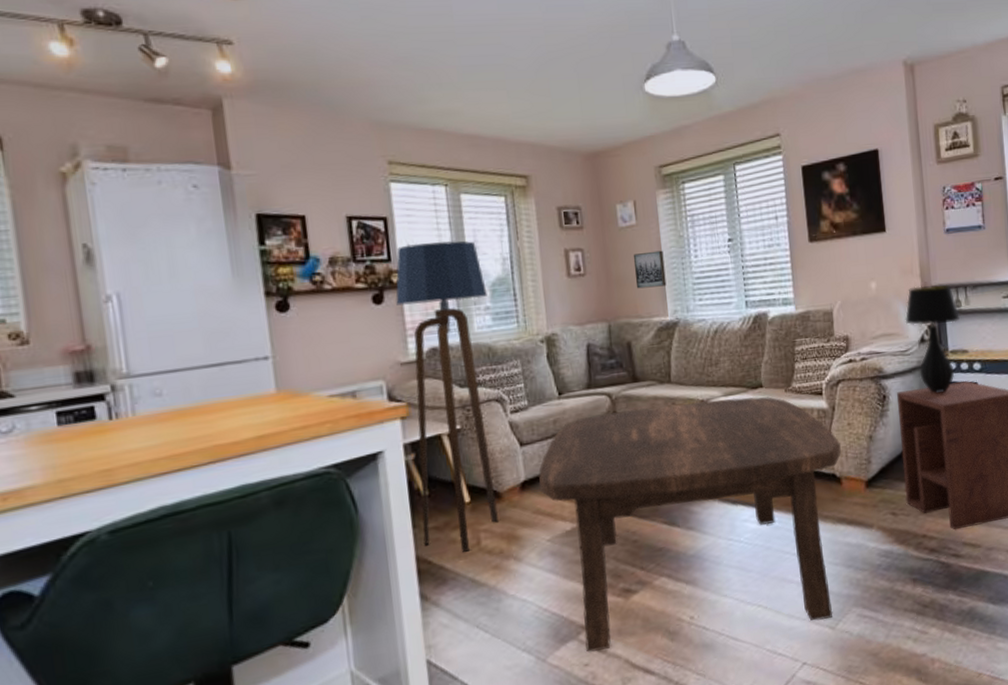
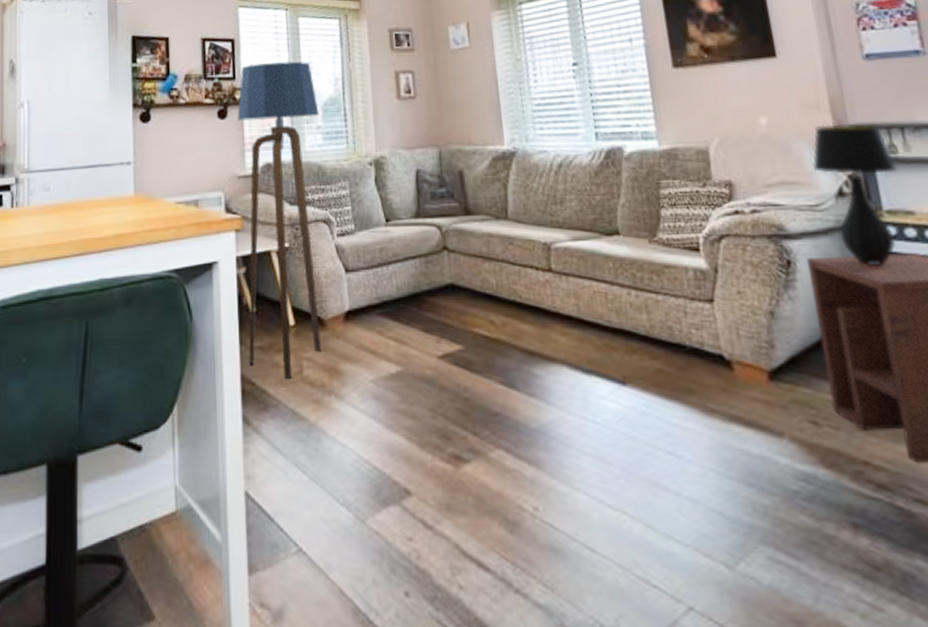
coffee table: present [538,396,841,652] -> none [362,244,730,552]
wall art: present [633,250,667,289] -> none [465,74,503,114]

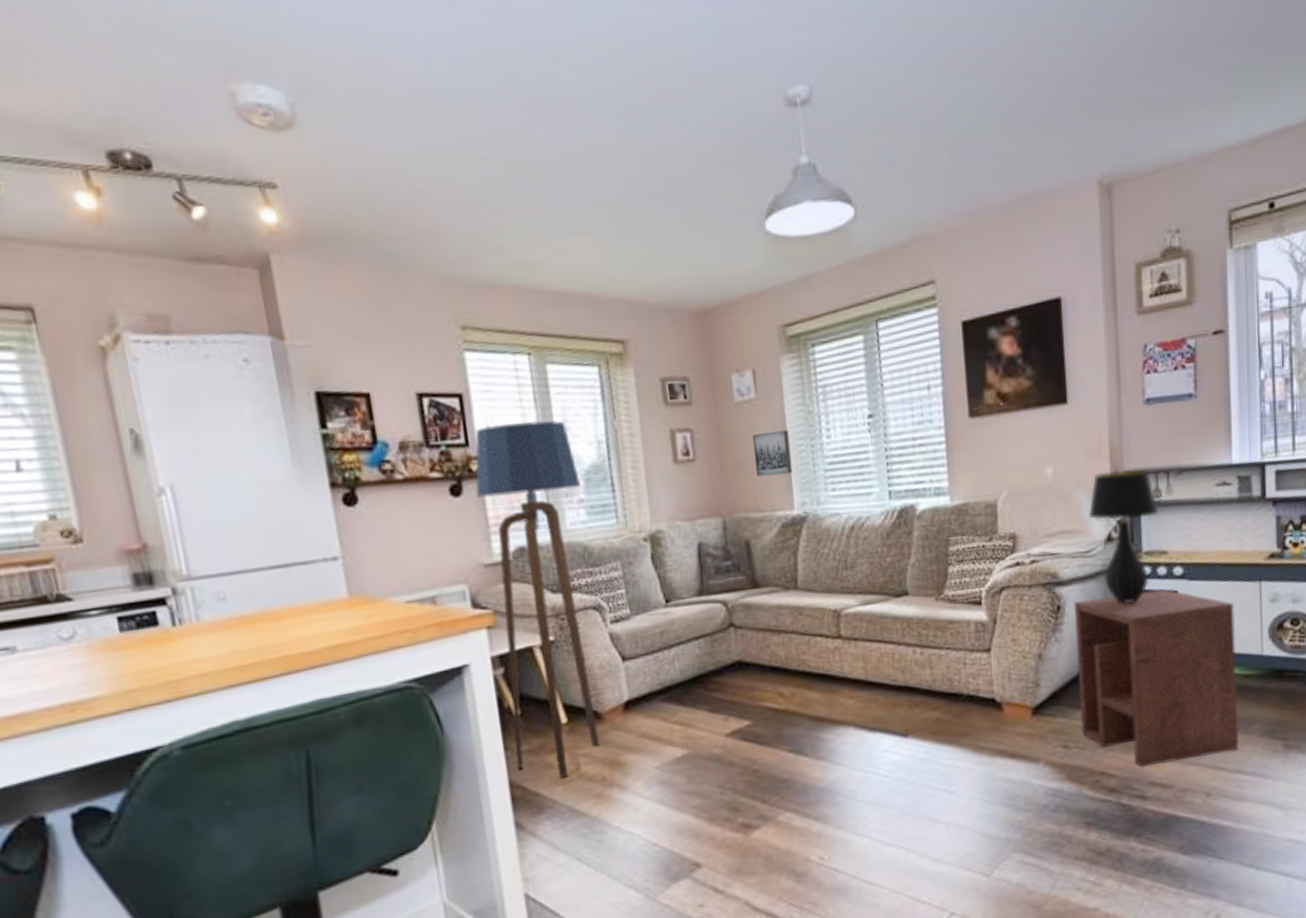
wall art: none [465,74,503,114] -> present [752,429,793,477]

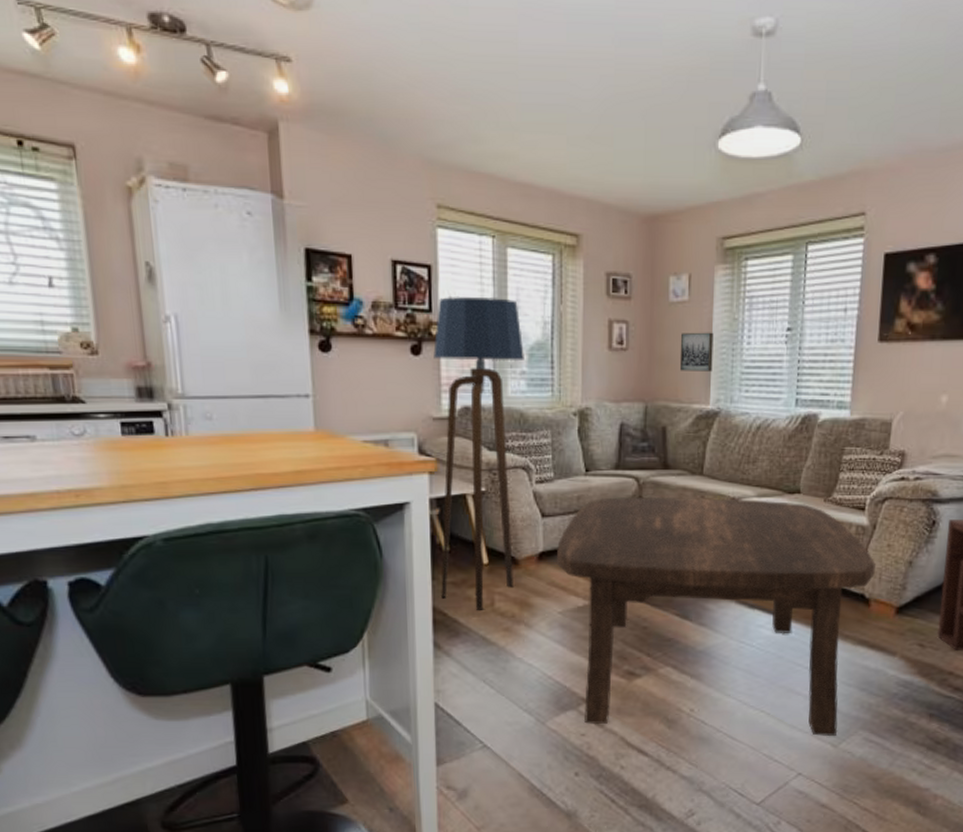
coffee table: none [643,606,1003,892] -> present [556,496,876,736]

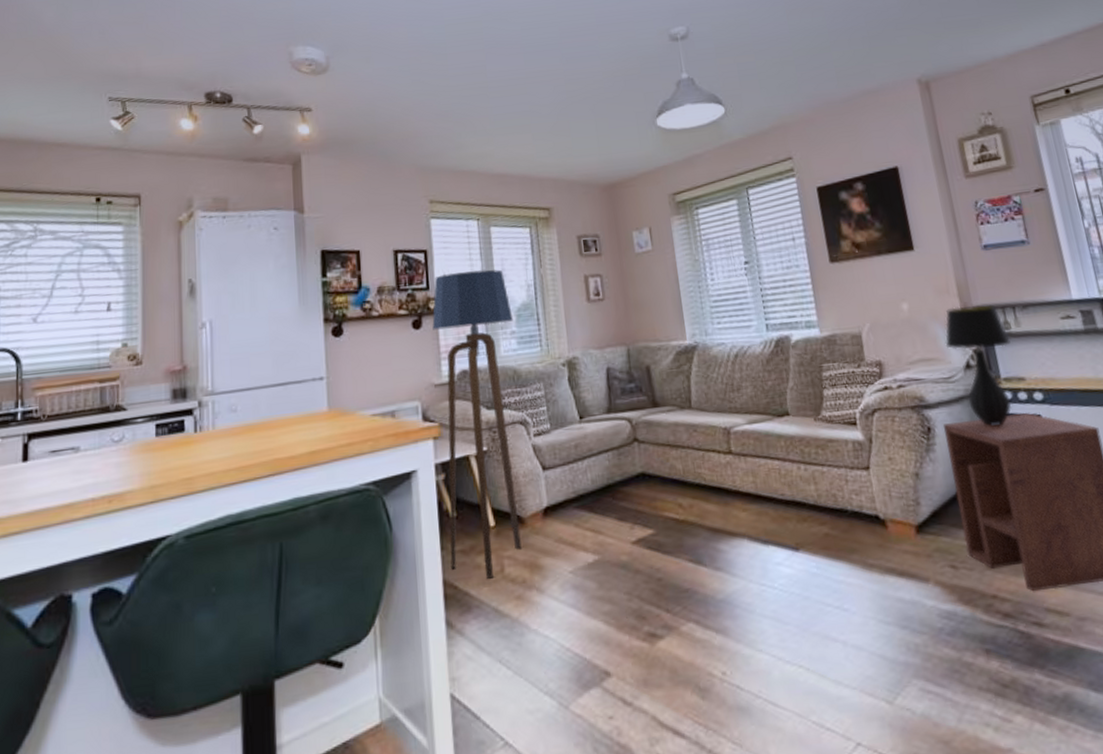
coffee table: present [556,496,876,736] -> none [560,425,889,703]
wall art: present [679,332,714,372] -> none [649,274,684,313]

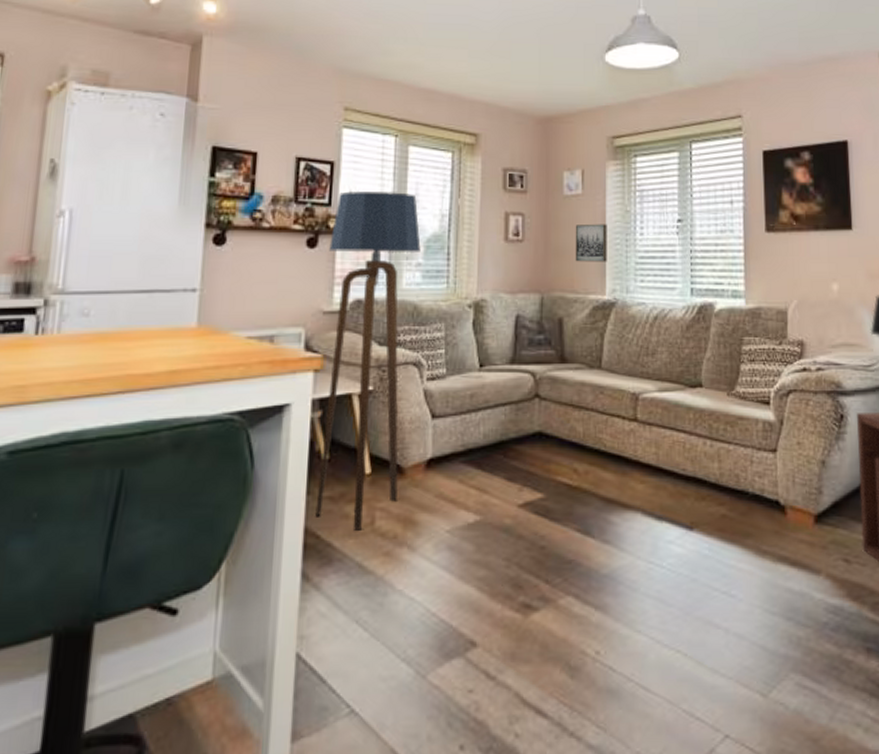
wall art: none [649,274,684,313] -> present [575,223,607,262]

